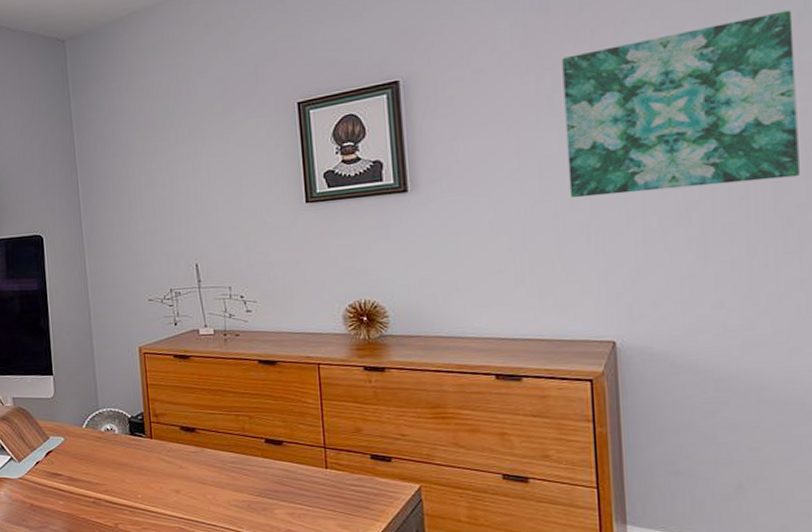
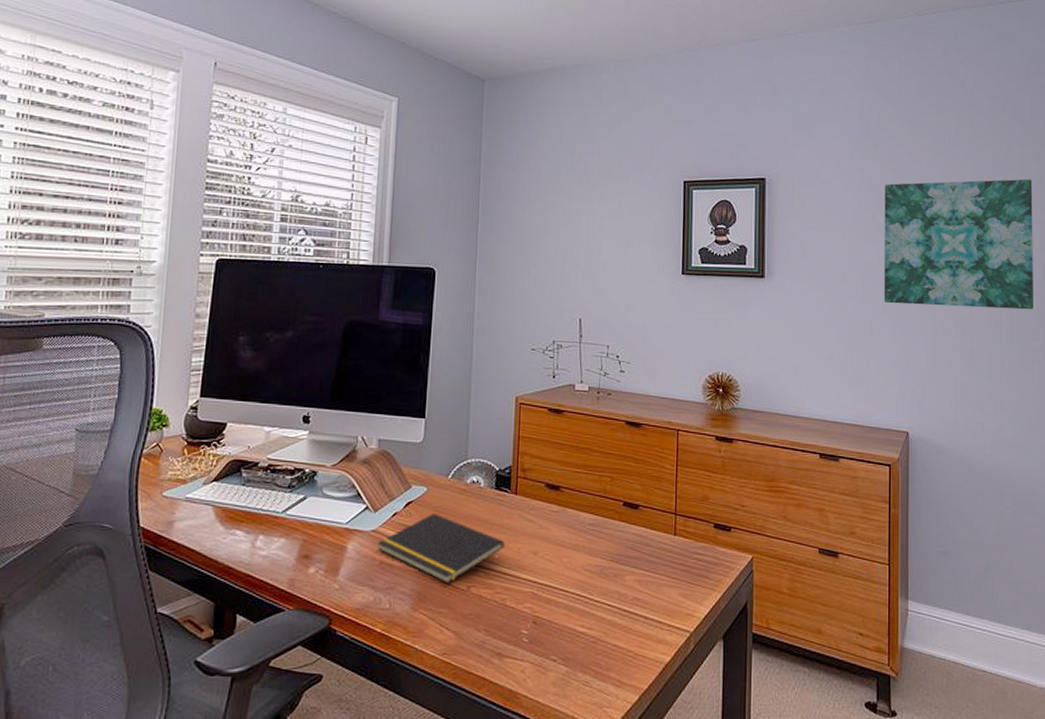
notepad: none [25,460,147,521] -> present [377,514,505,583]

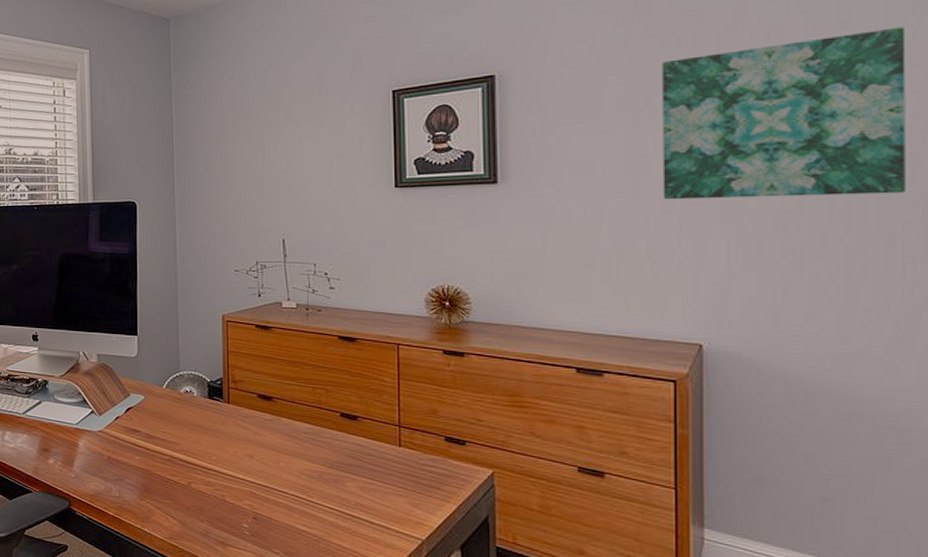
notepad: present [377,514,505,583] -> none [104,418,222,479]

